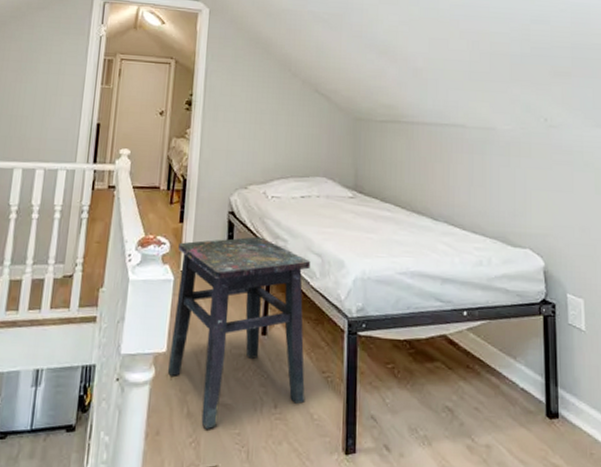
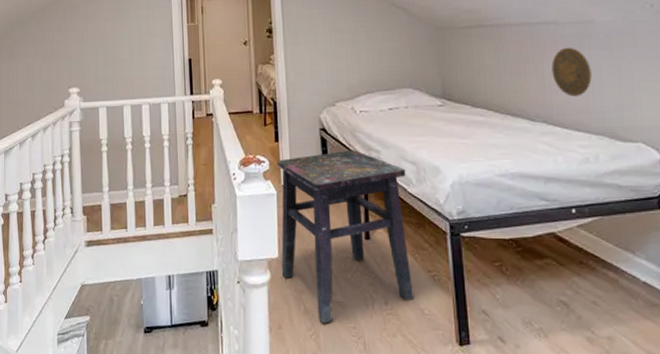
decorative plate: none [456,150,491,200] -> present [551,47,592,97]

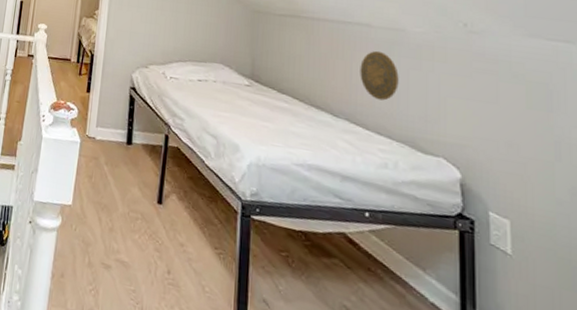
side table: present [277,150,413,323] -> none [72,110,206,281]

